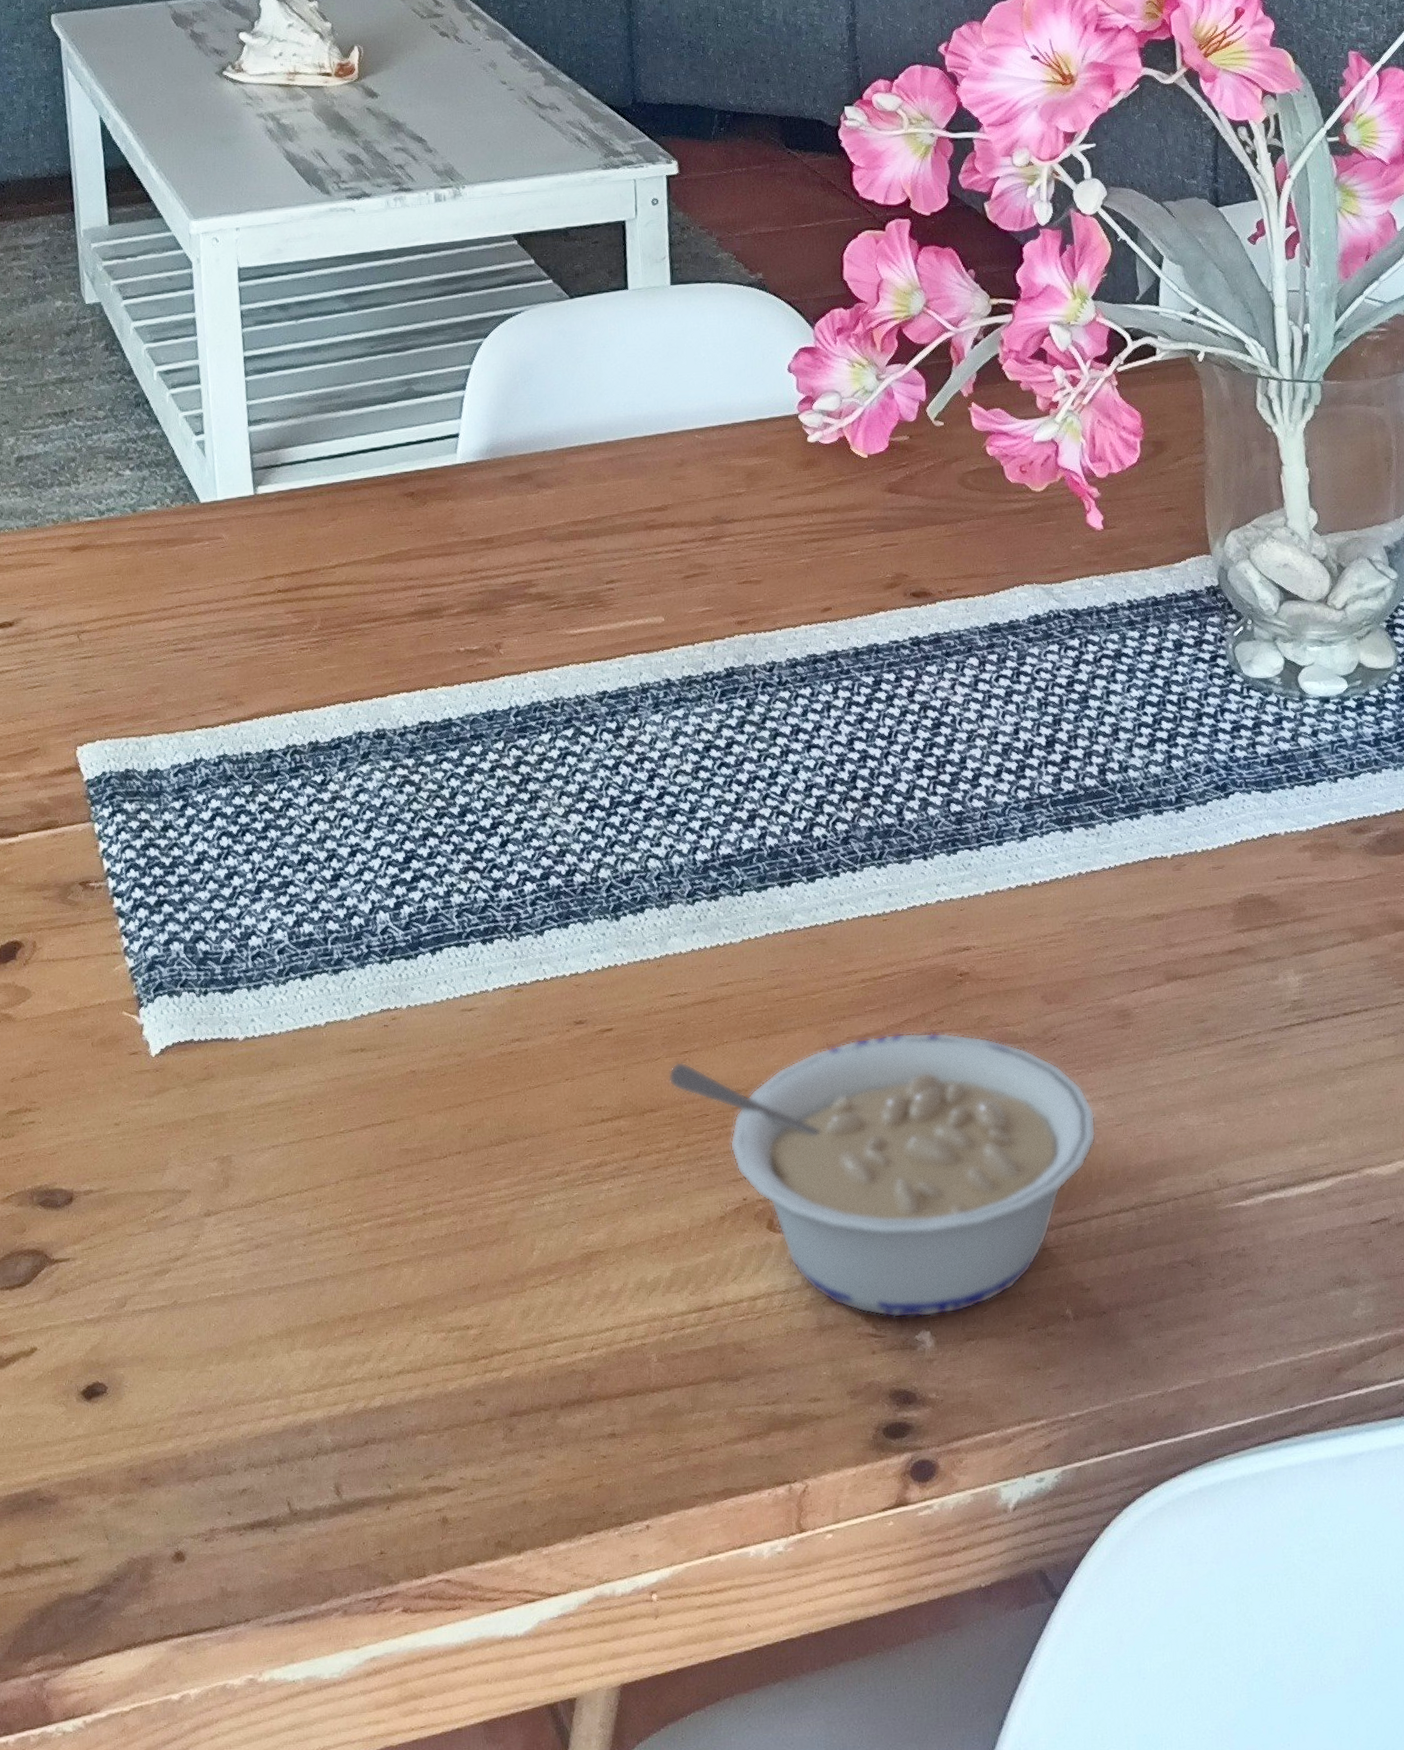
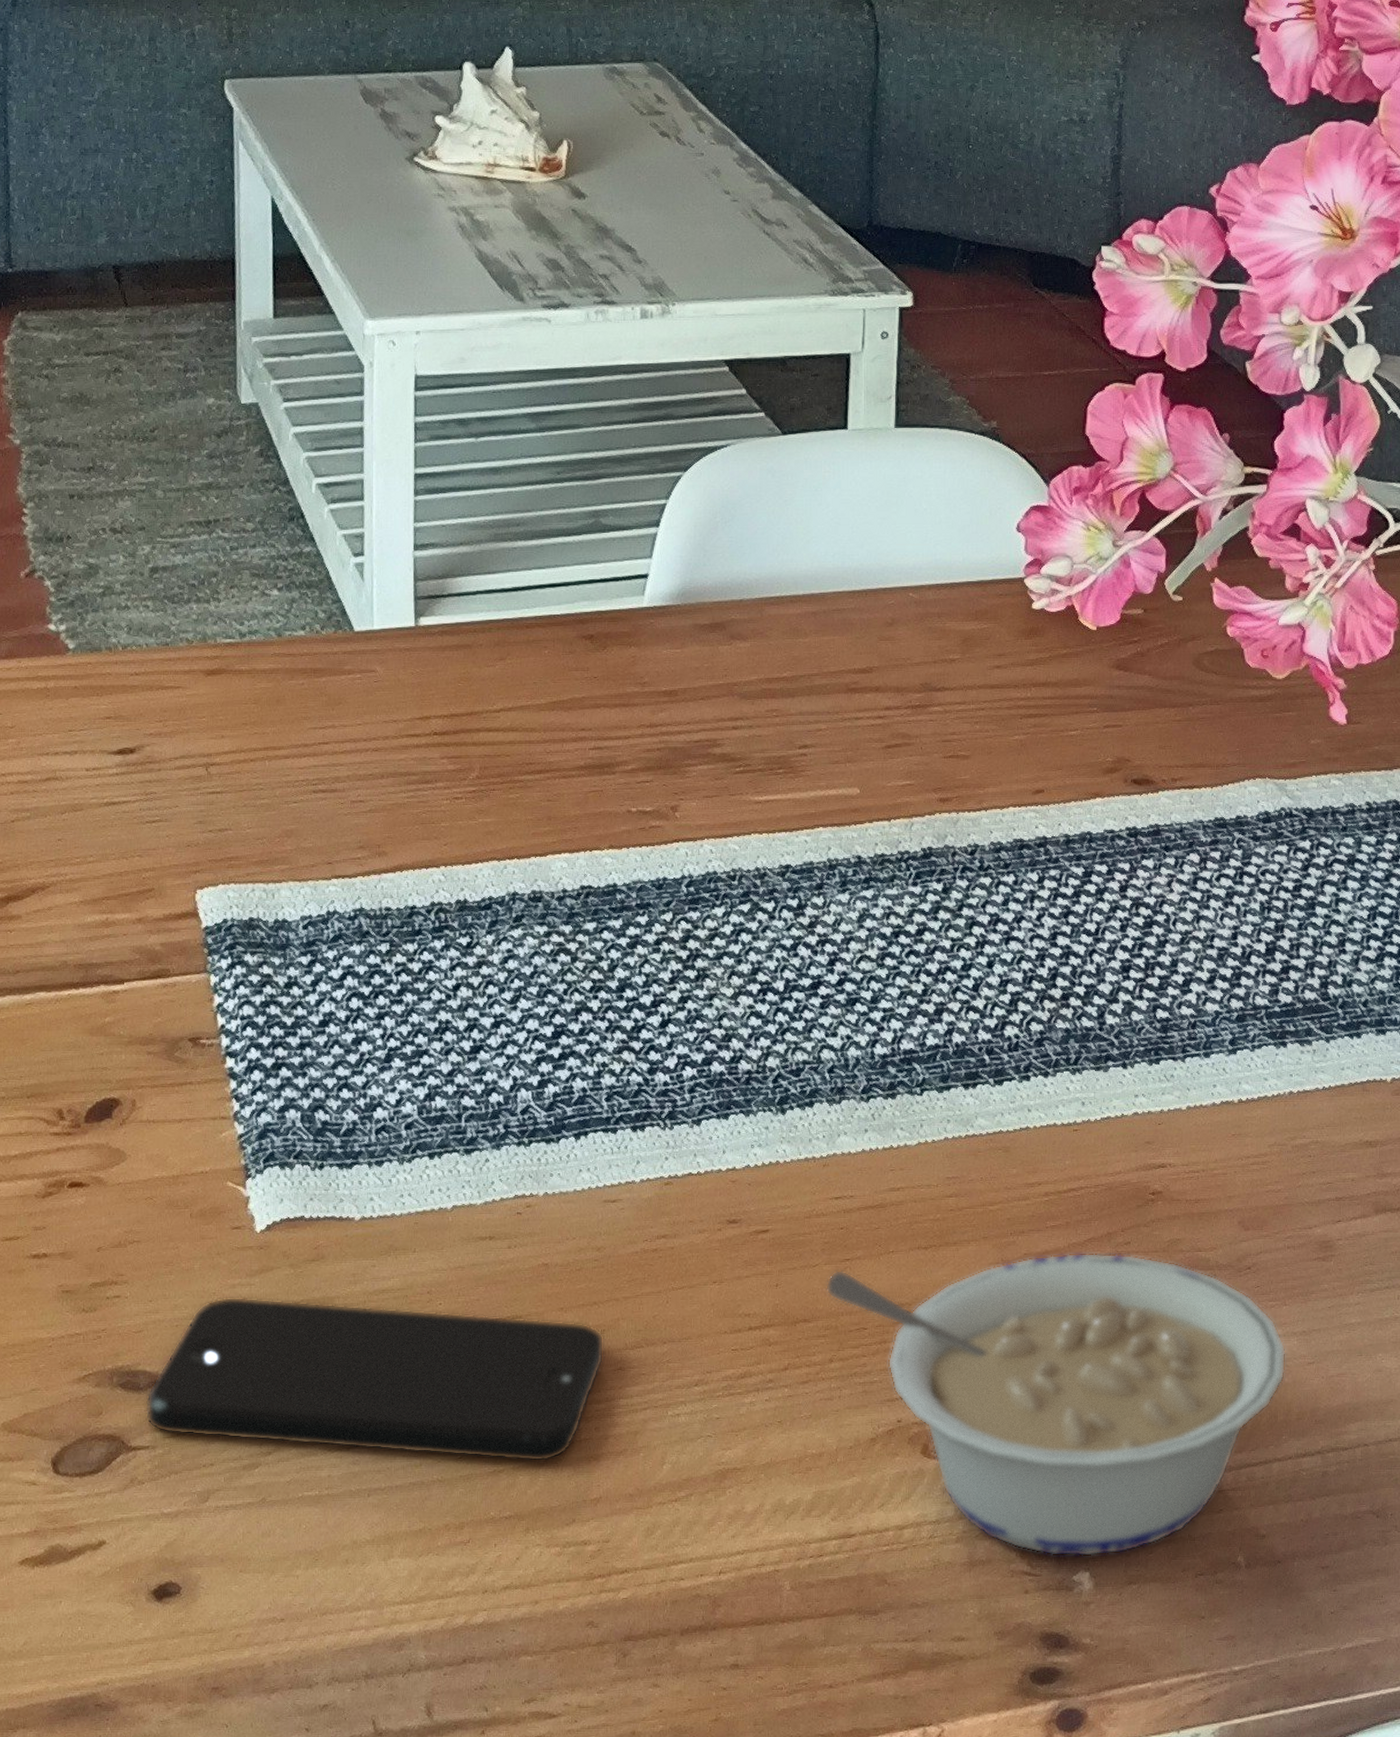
smartphone: none [64,1116,473,1255] -> present [146,1297,604,1462]

